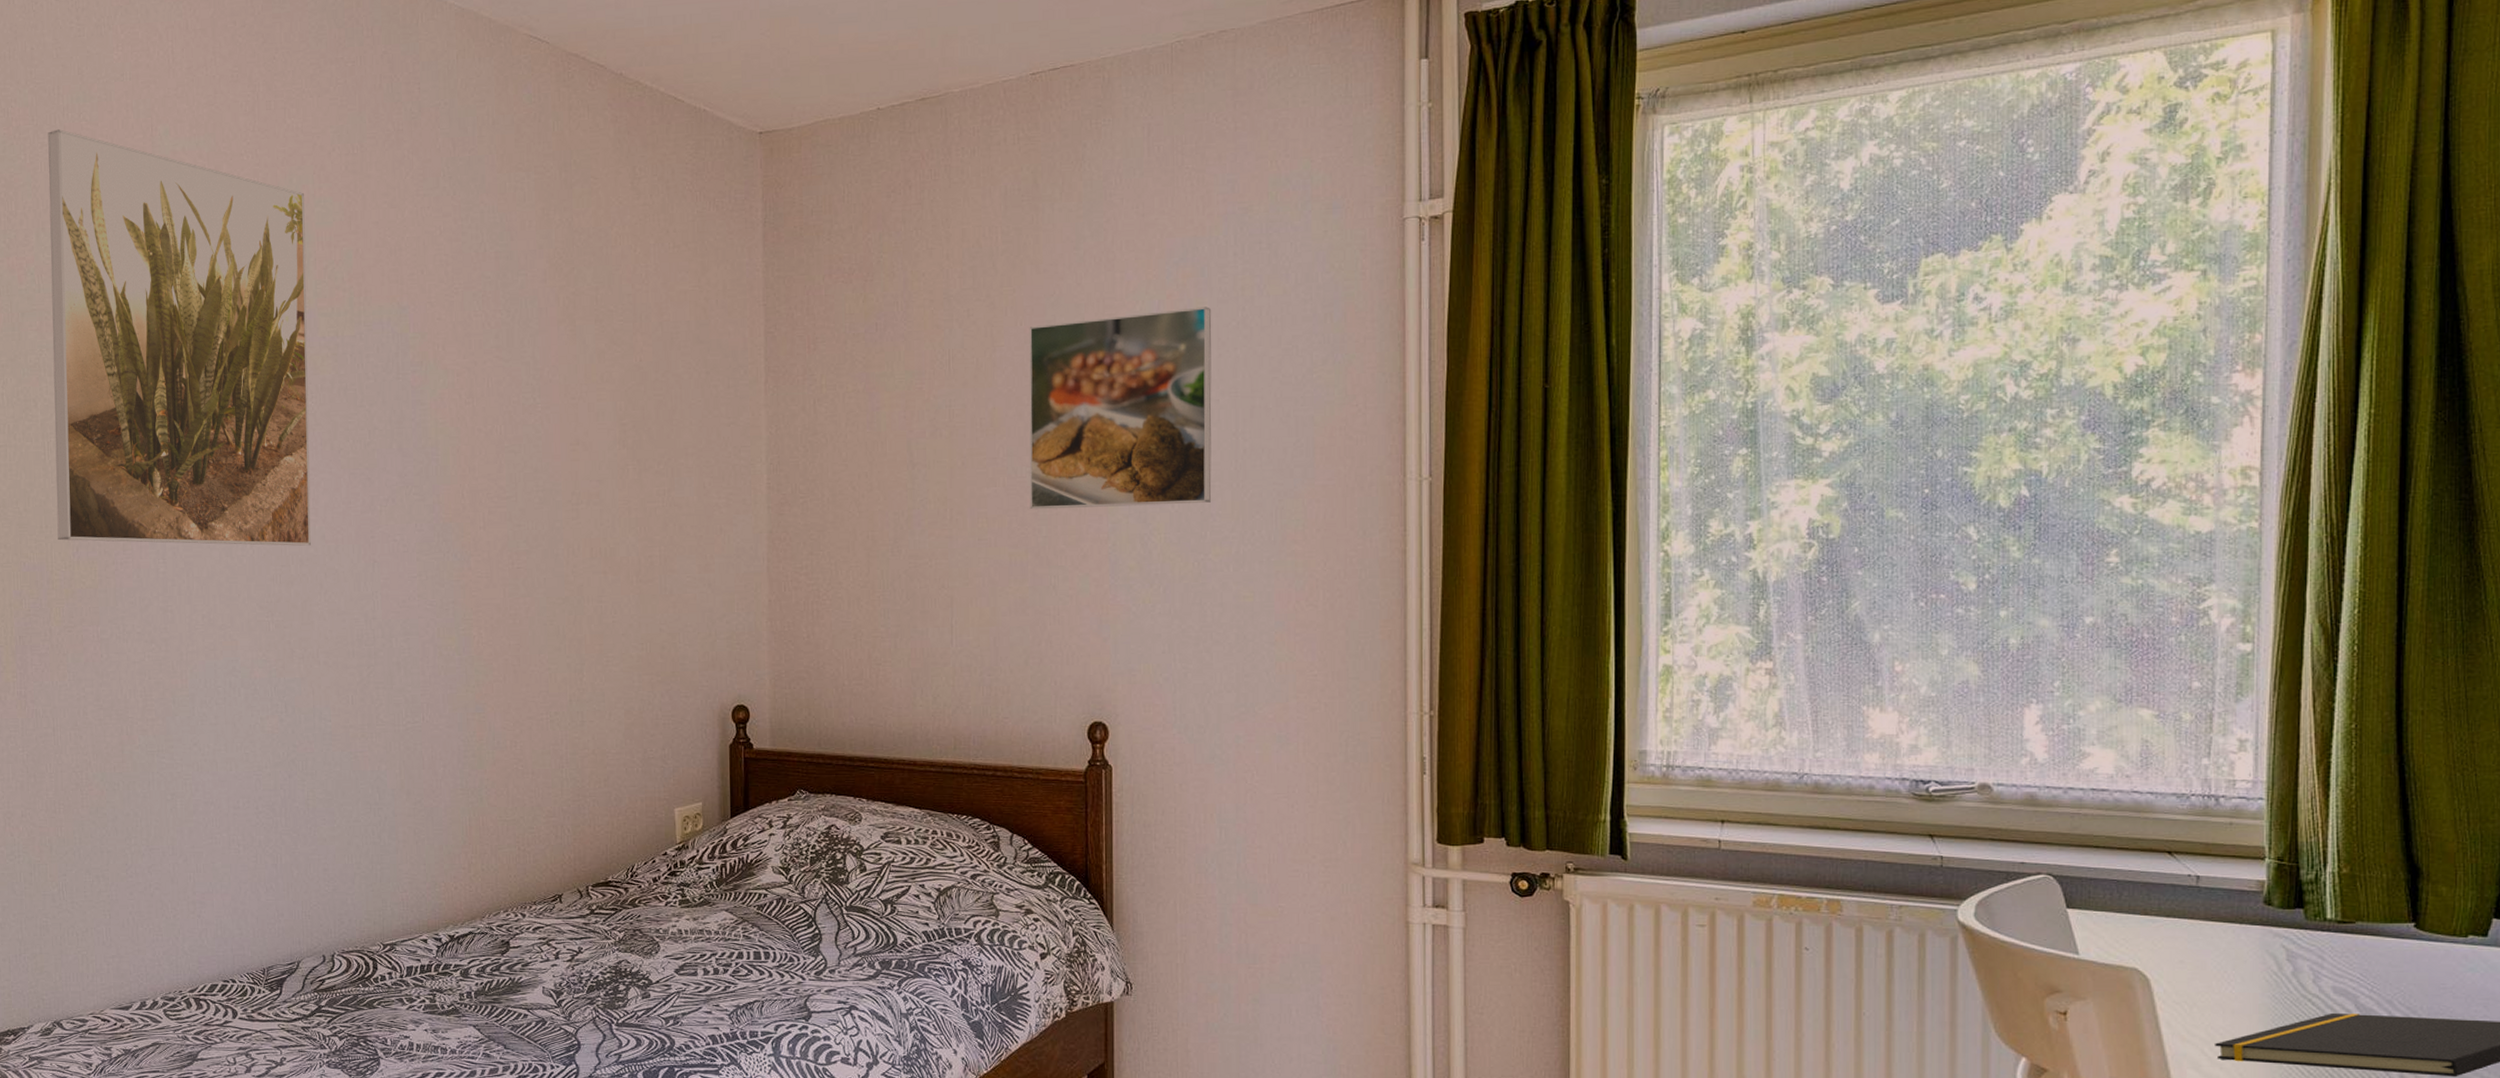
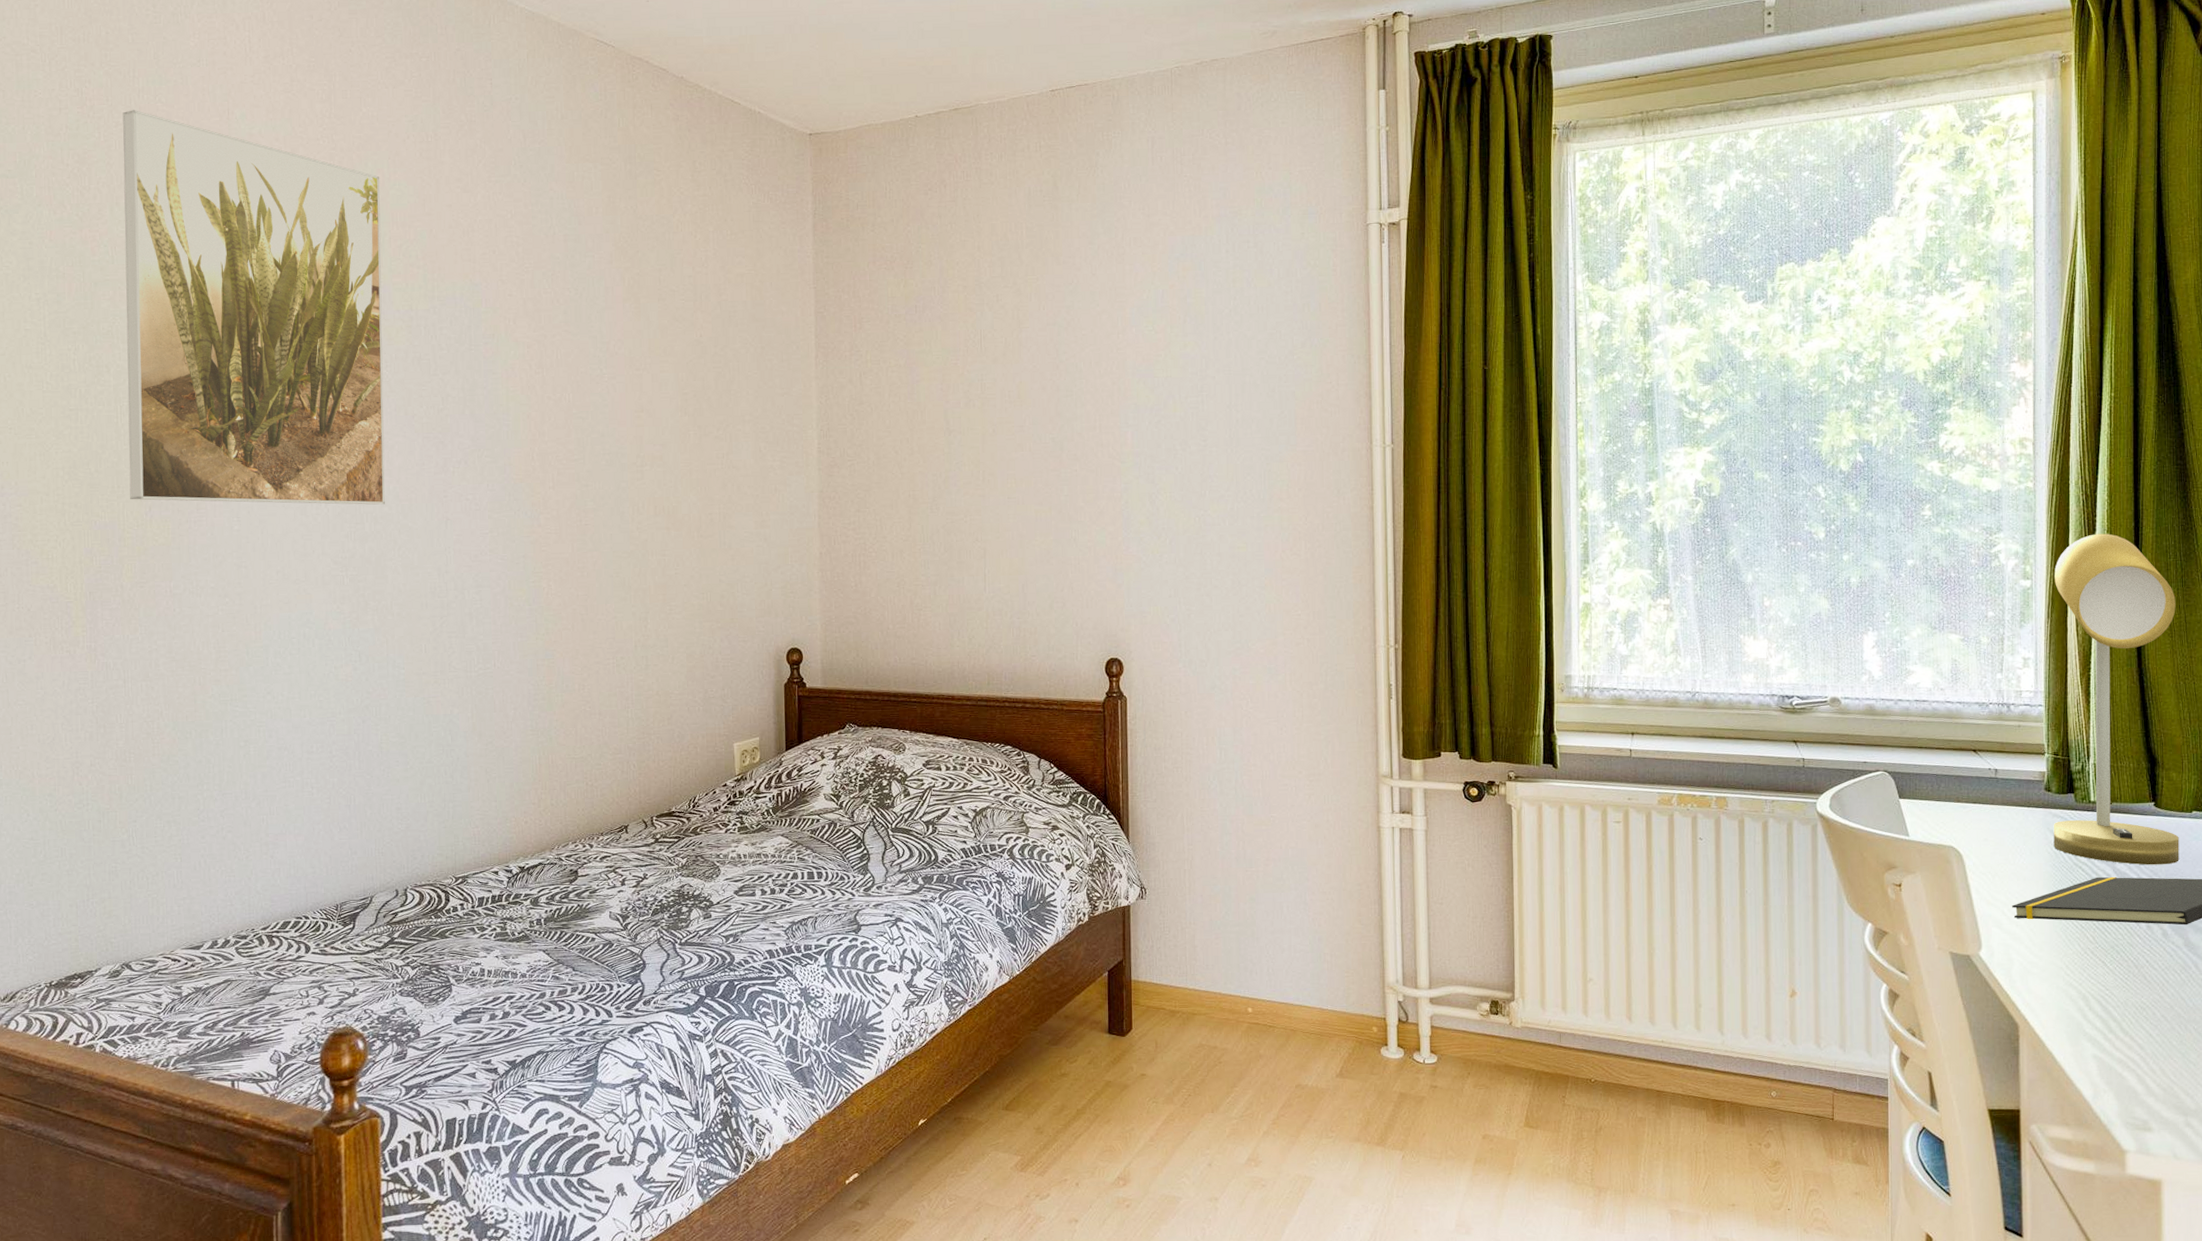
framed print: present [1029,306,1212,510] -> none [1051,296,1210,472]
desk lamp: none [2274,586,2453,1001] -> present [2053,533,2179,865]

